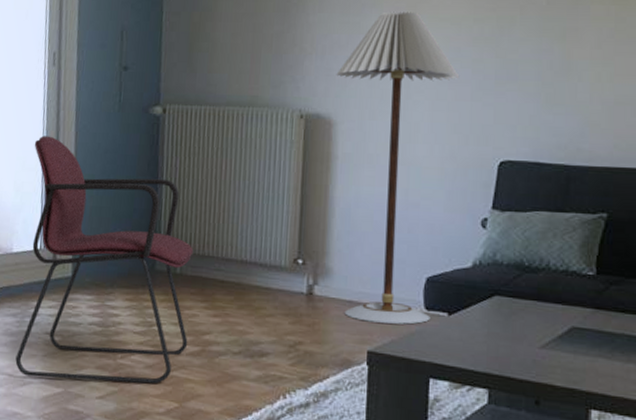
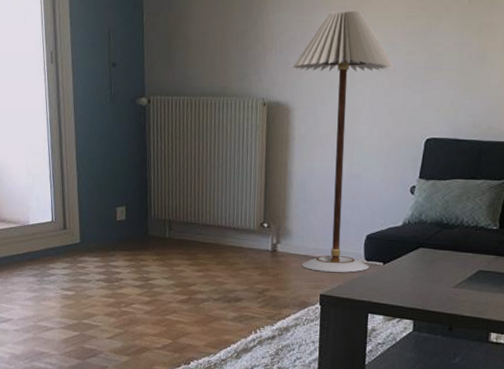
armchair: present [15,136,194,384] -> none [39,125,179,326]

